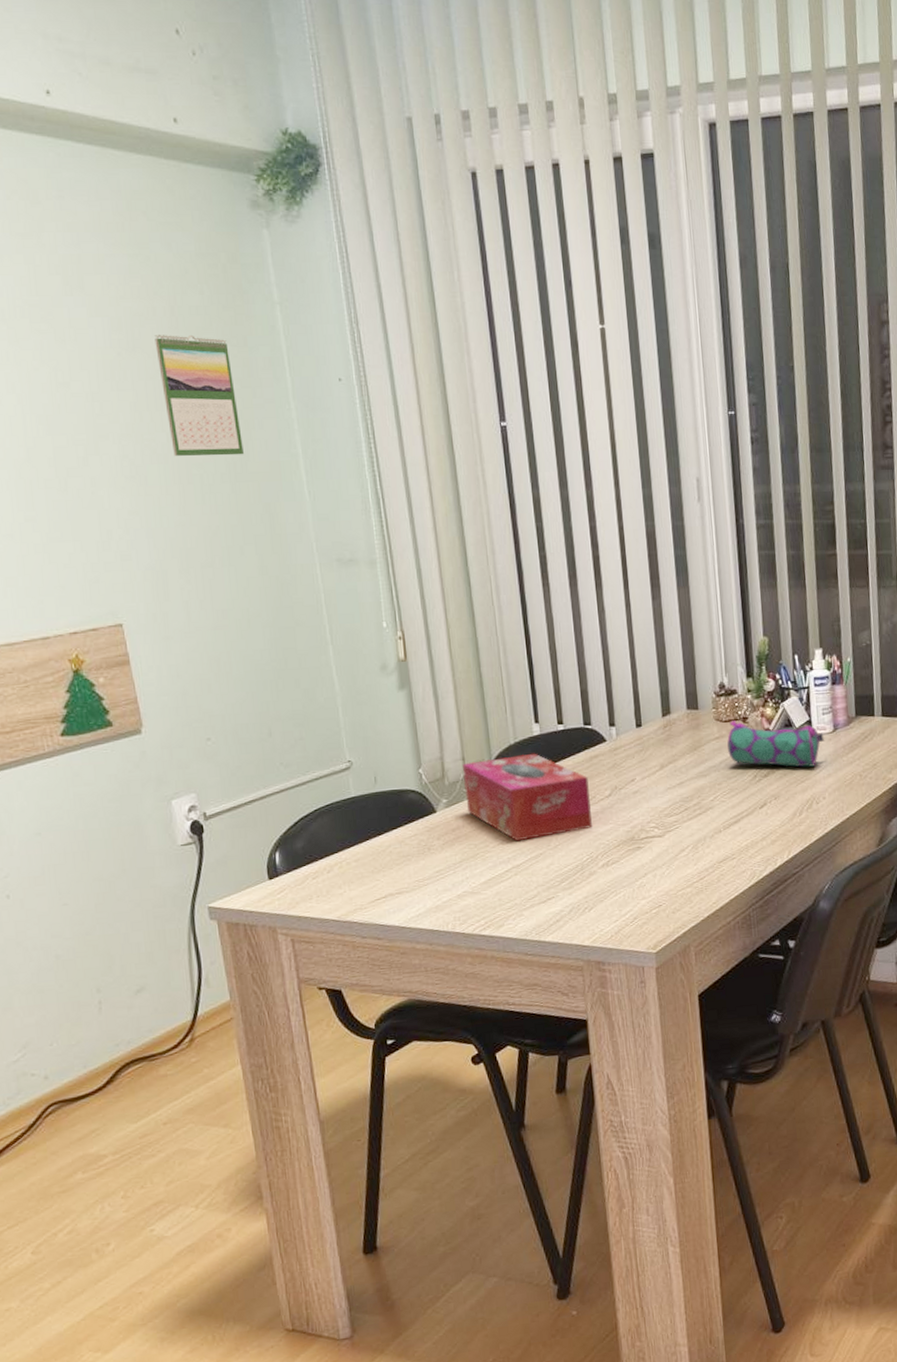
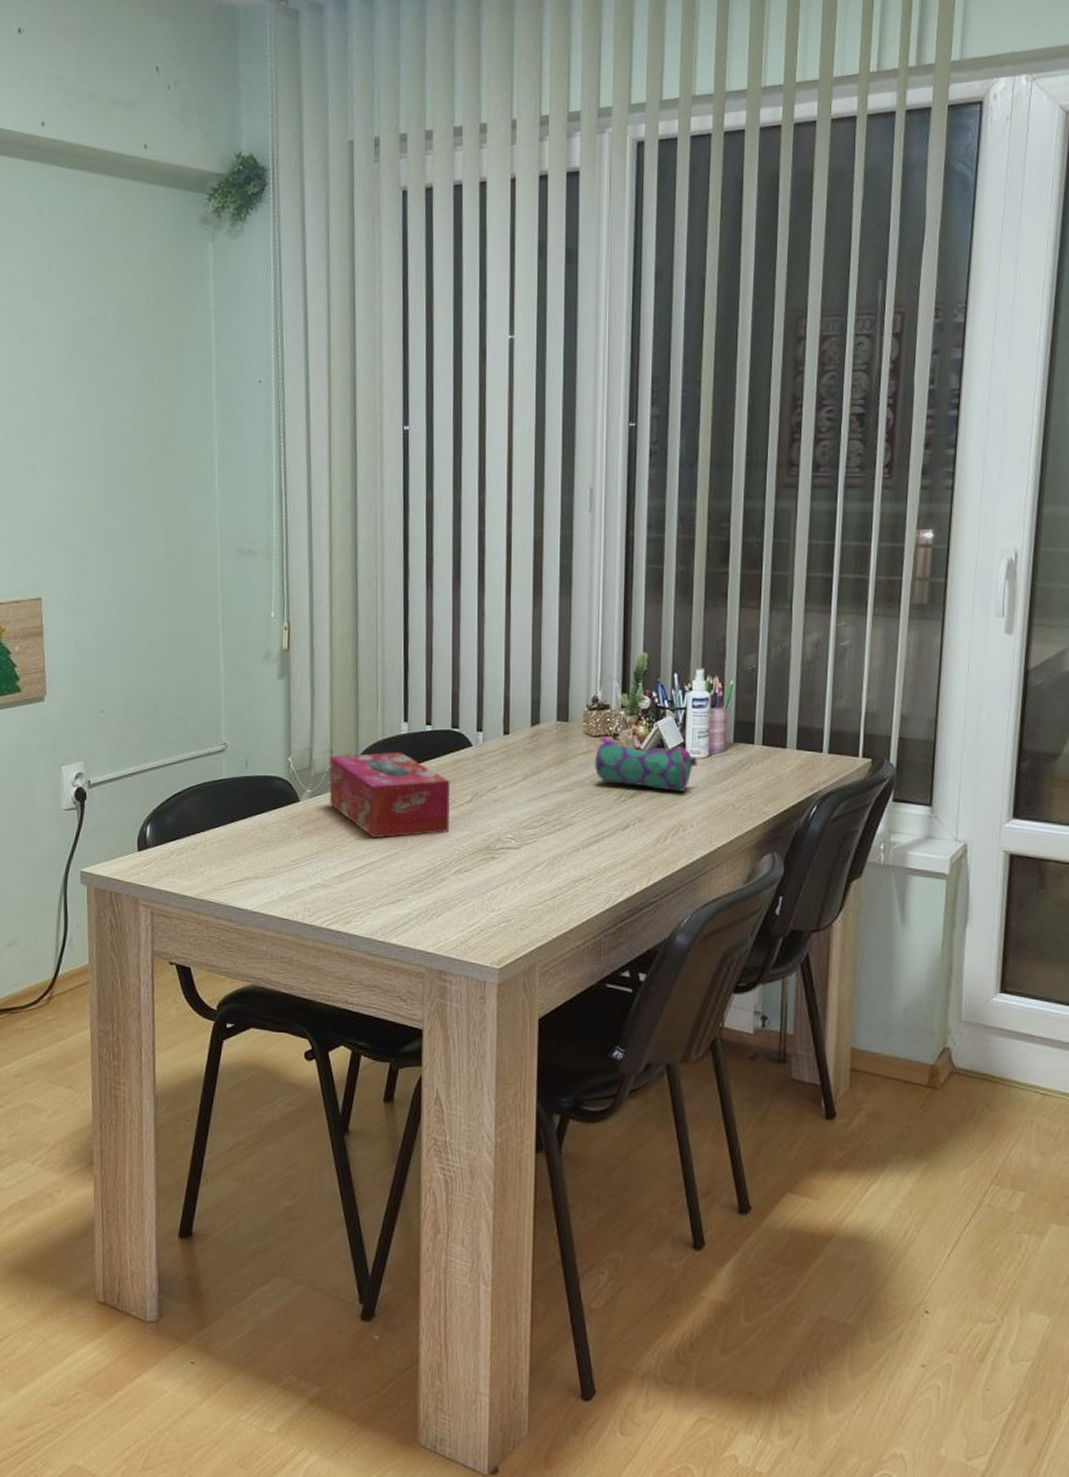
calendar: present [154,334,244,457] -> none [102,337,167,448]

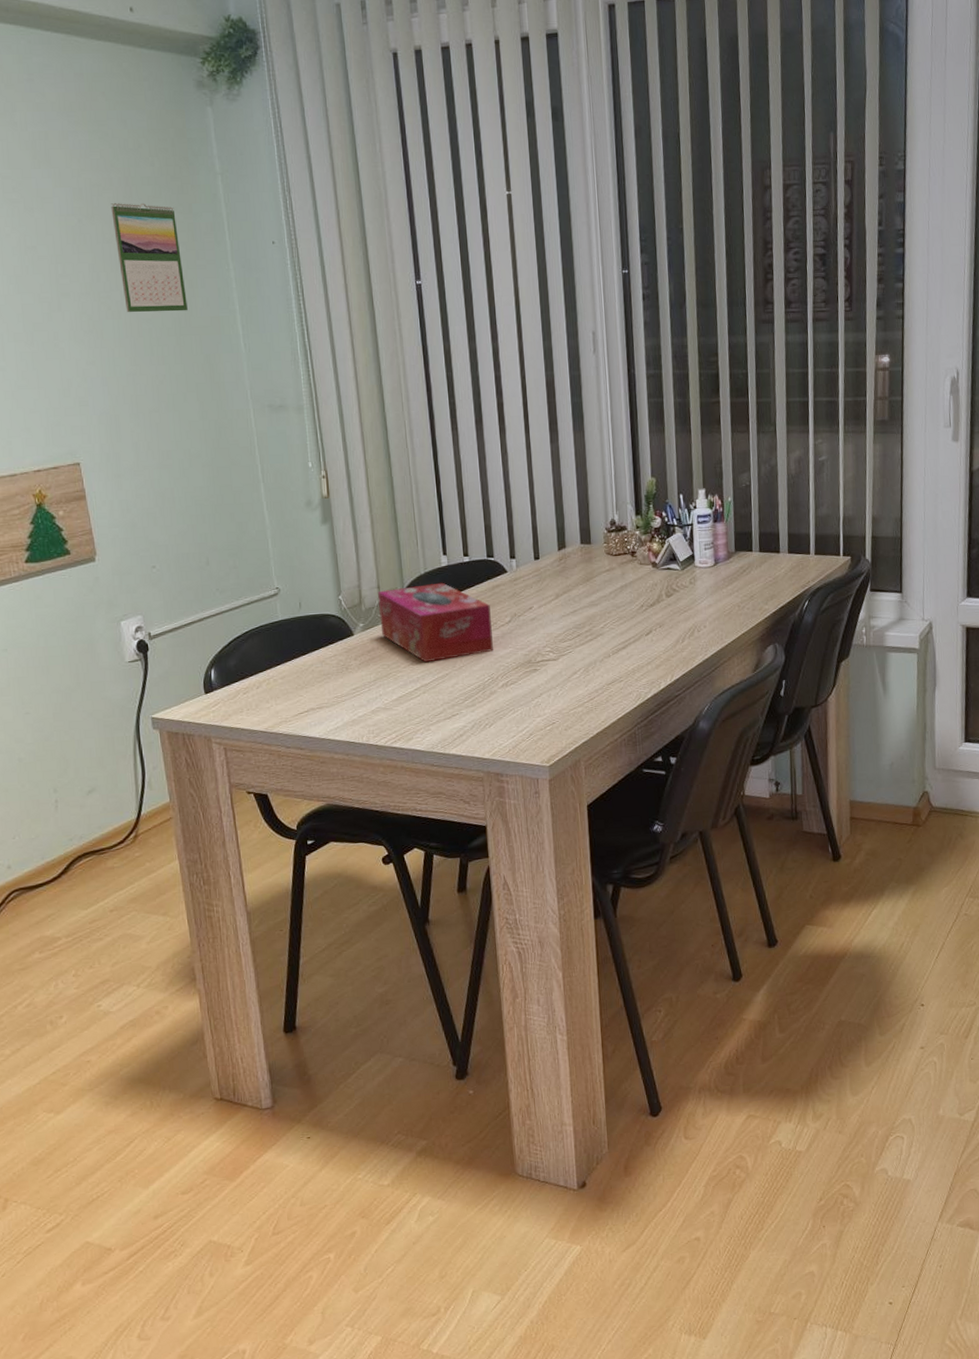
calendar: none [102,337,167,448] -> present [111,202,188,313]
pencil case: present [595,736,697,792] -> none [617,554,706,598]

